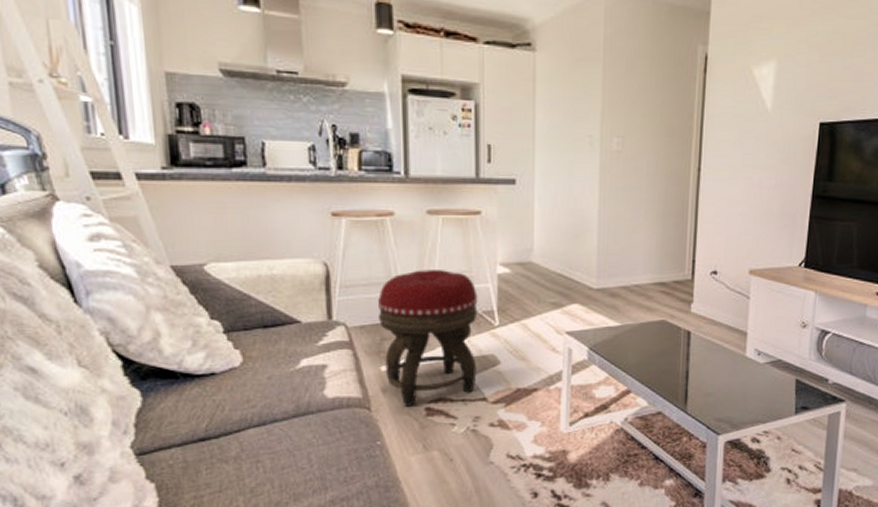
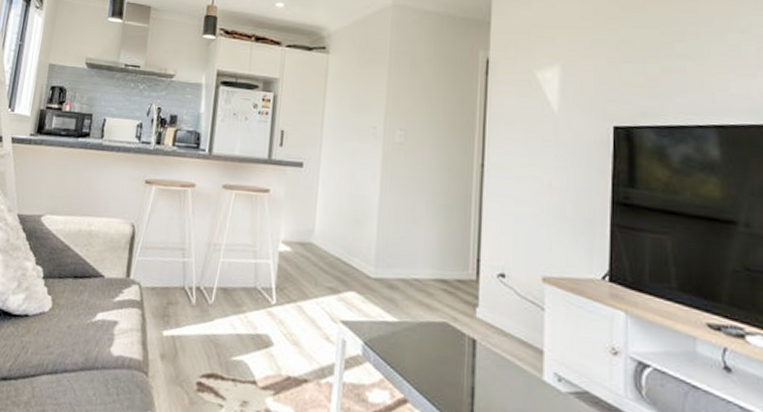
footstool: present [378,270,478,406] -> none [166,239,259,378]

